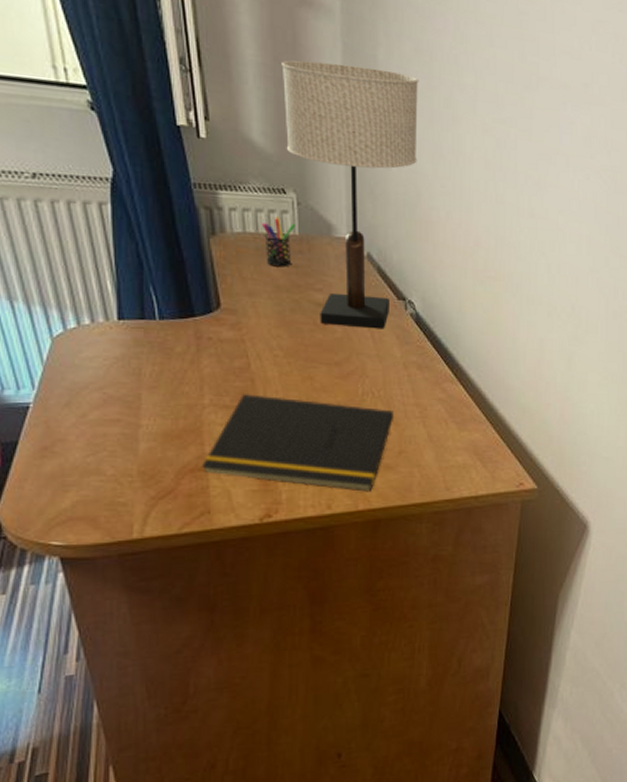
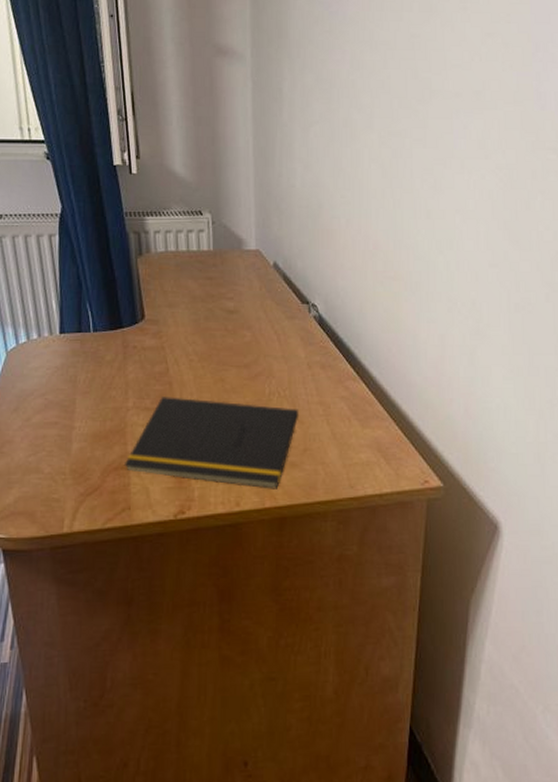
pen holder: present [261,216,295,267] -> none [181,236,210,280]
table lamp: present [281,60,419,329] -> none [200,99,320,332]

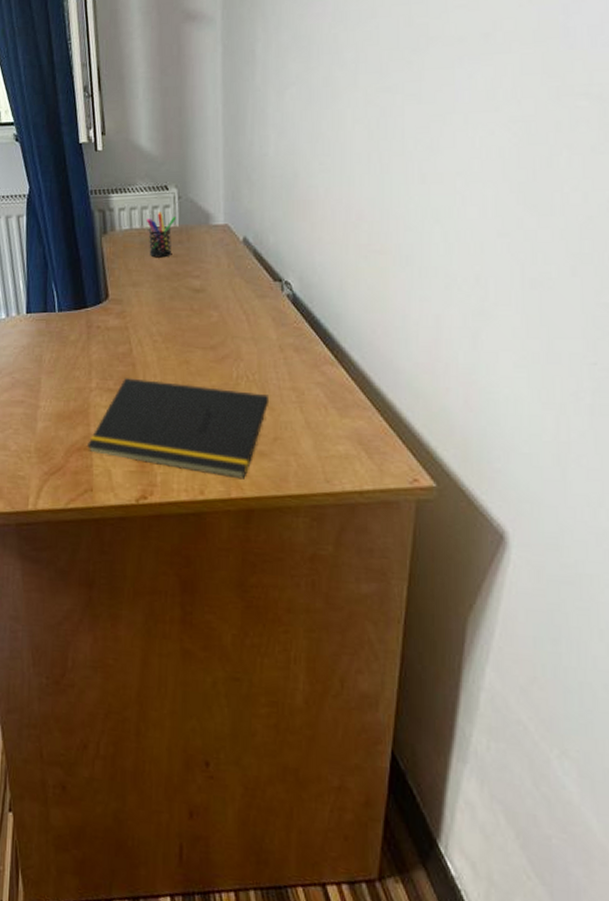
pen holder: none [181,236,210,280] -> present [146,212,176,258]

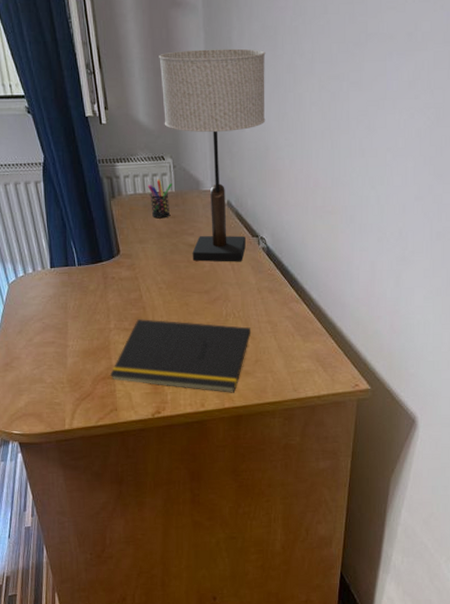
table lamp: none [167,62,297,312] -> present [159,48,266,262]

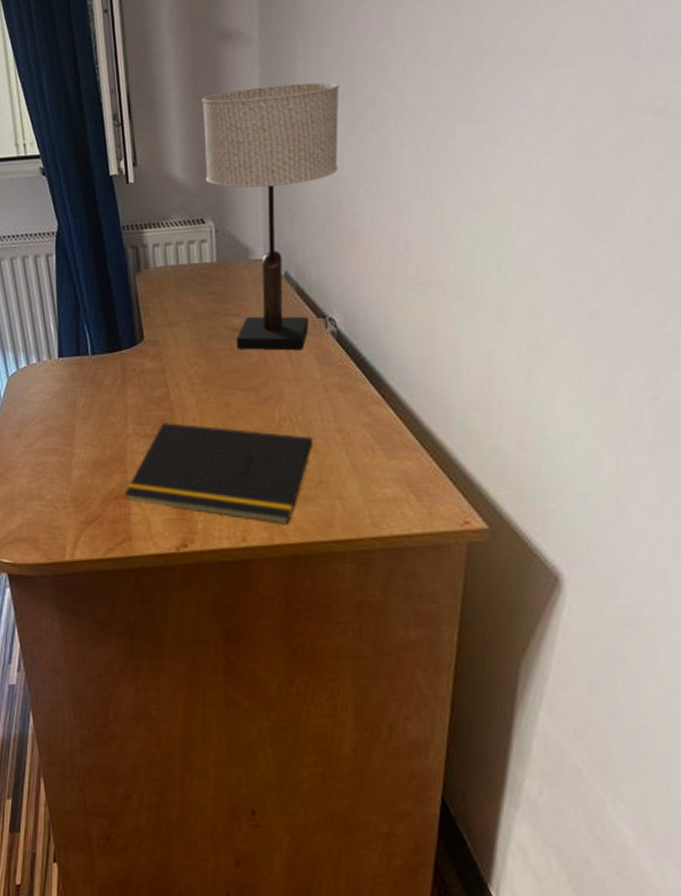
pen holder: present [147,179,172,219] -> none [181,247,213,296]

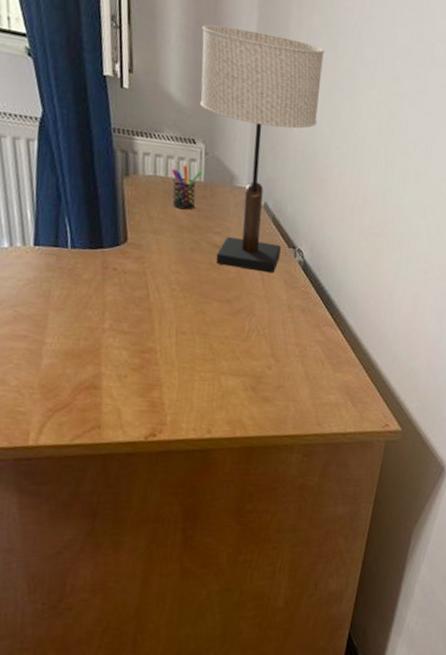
notepad: present [124,423,314,525] -> none [96,322,277,421]
pen holder: none [181,247,213,296] -> present [171,164,202,210]

